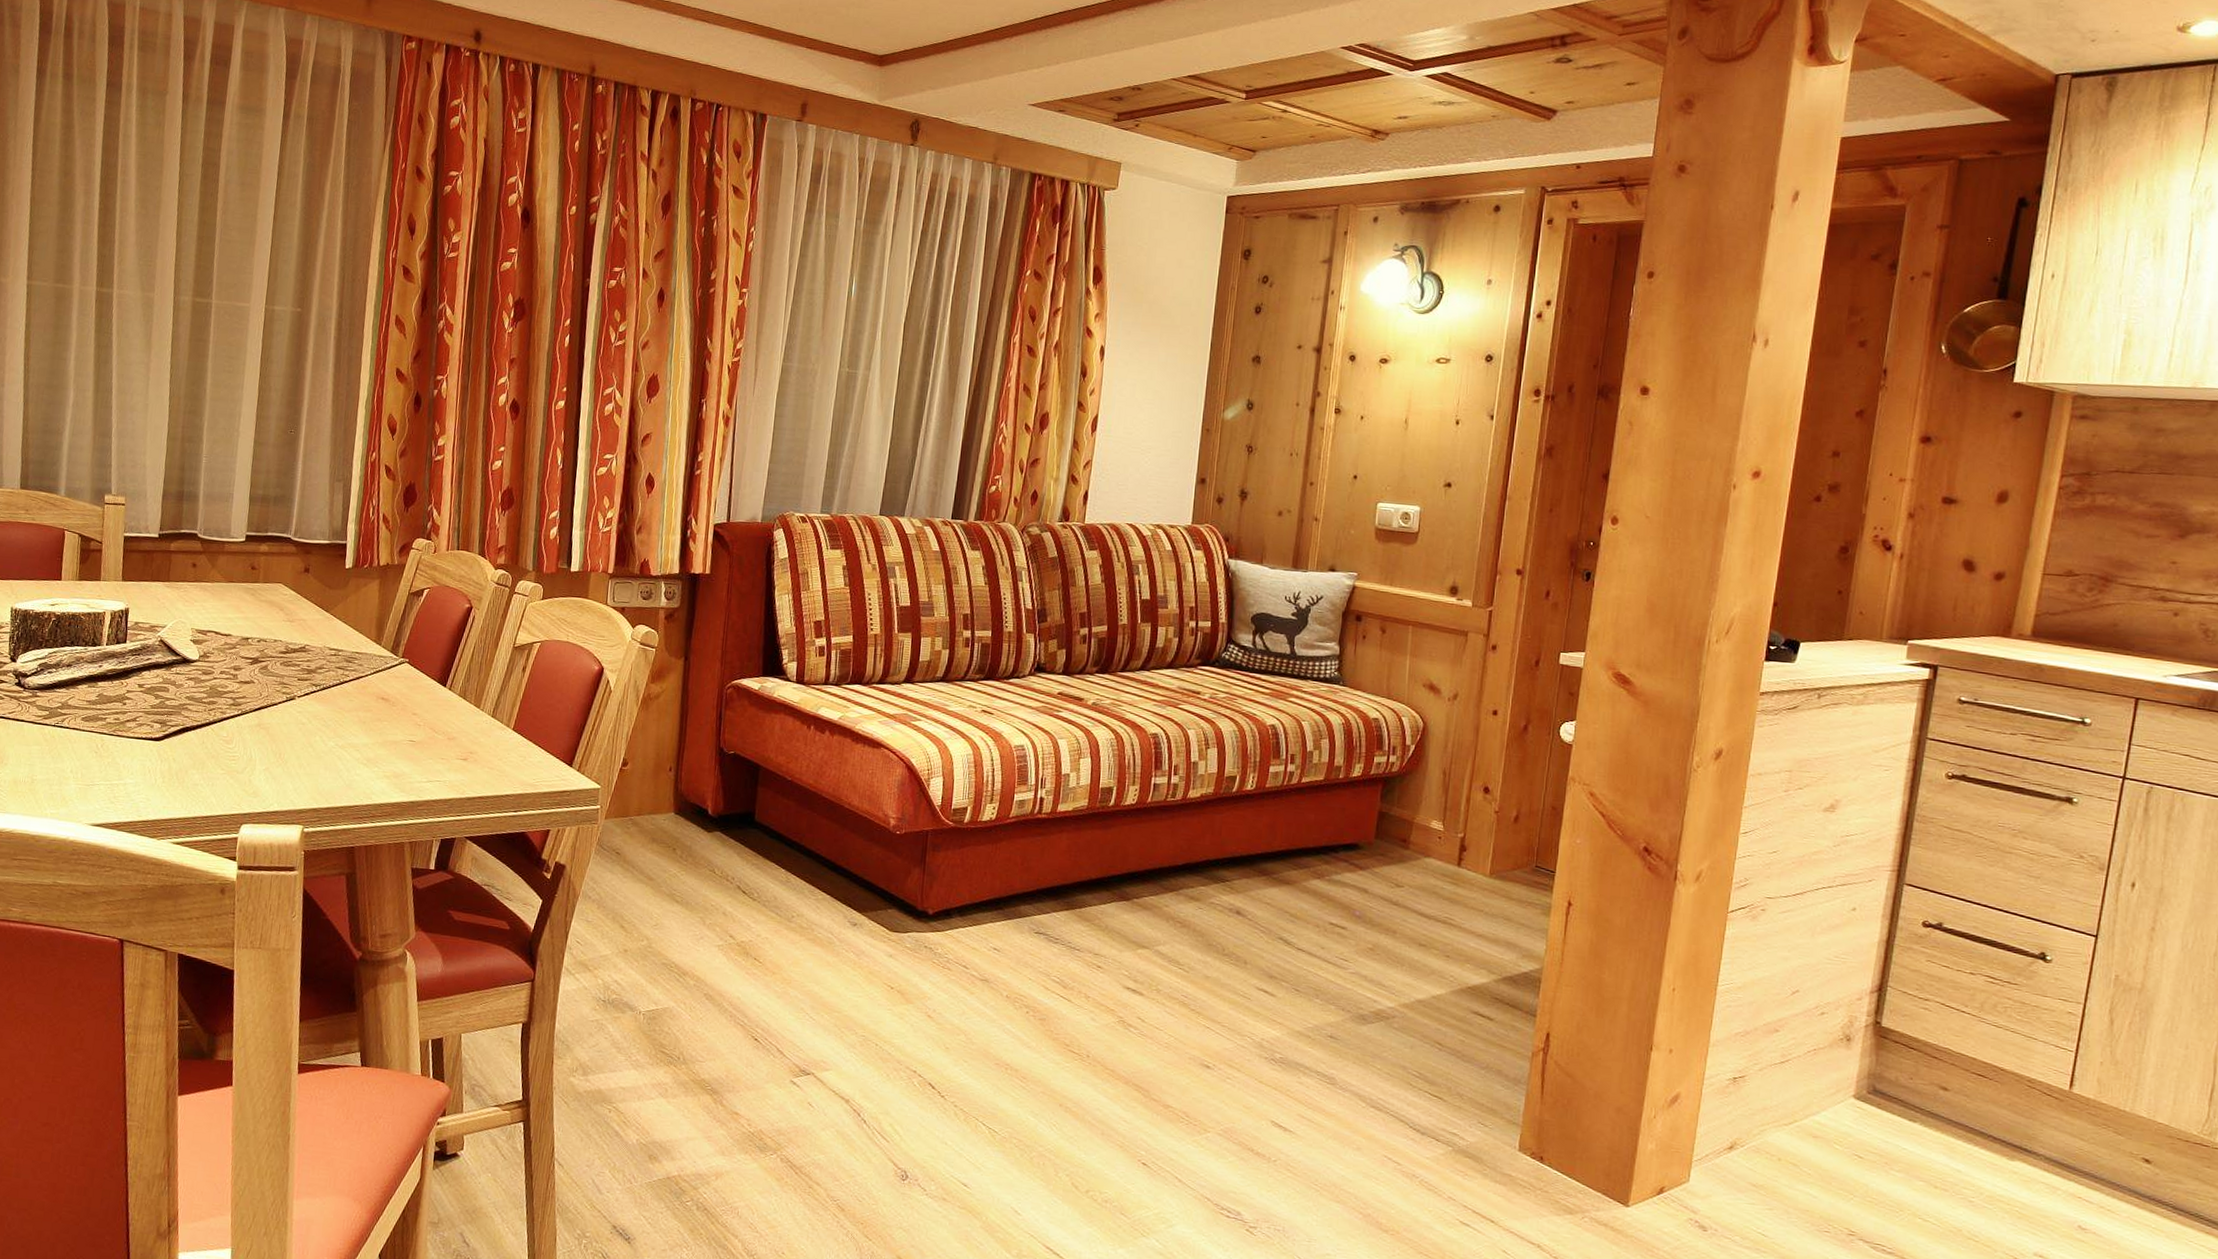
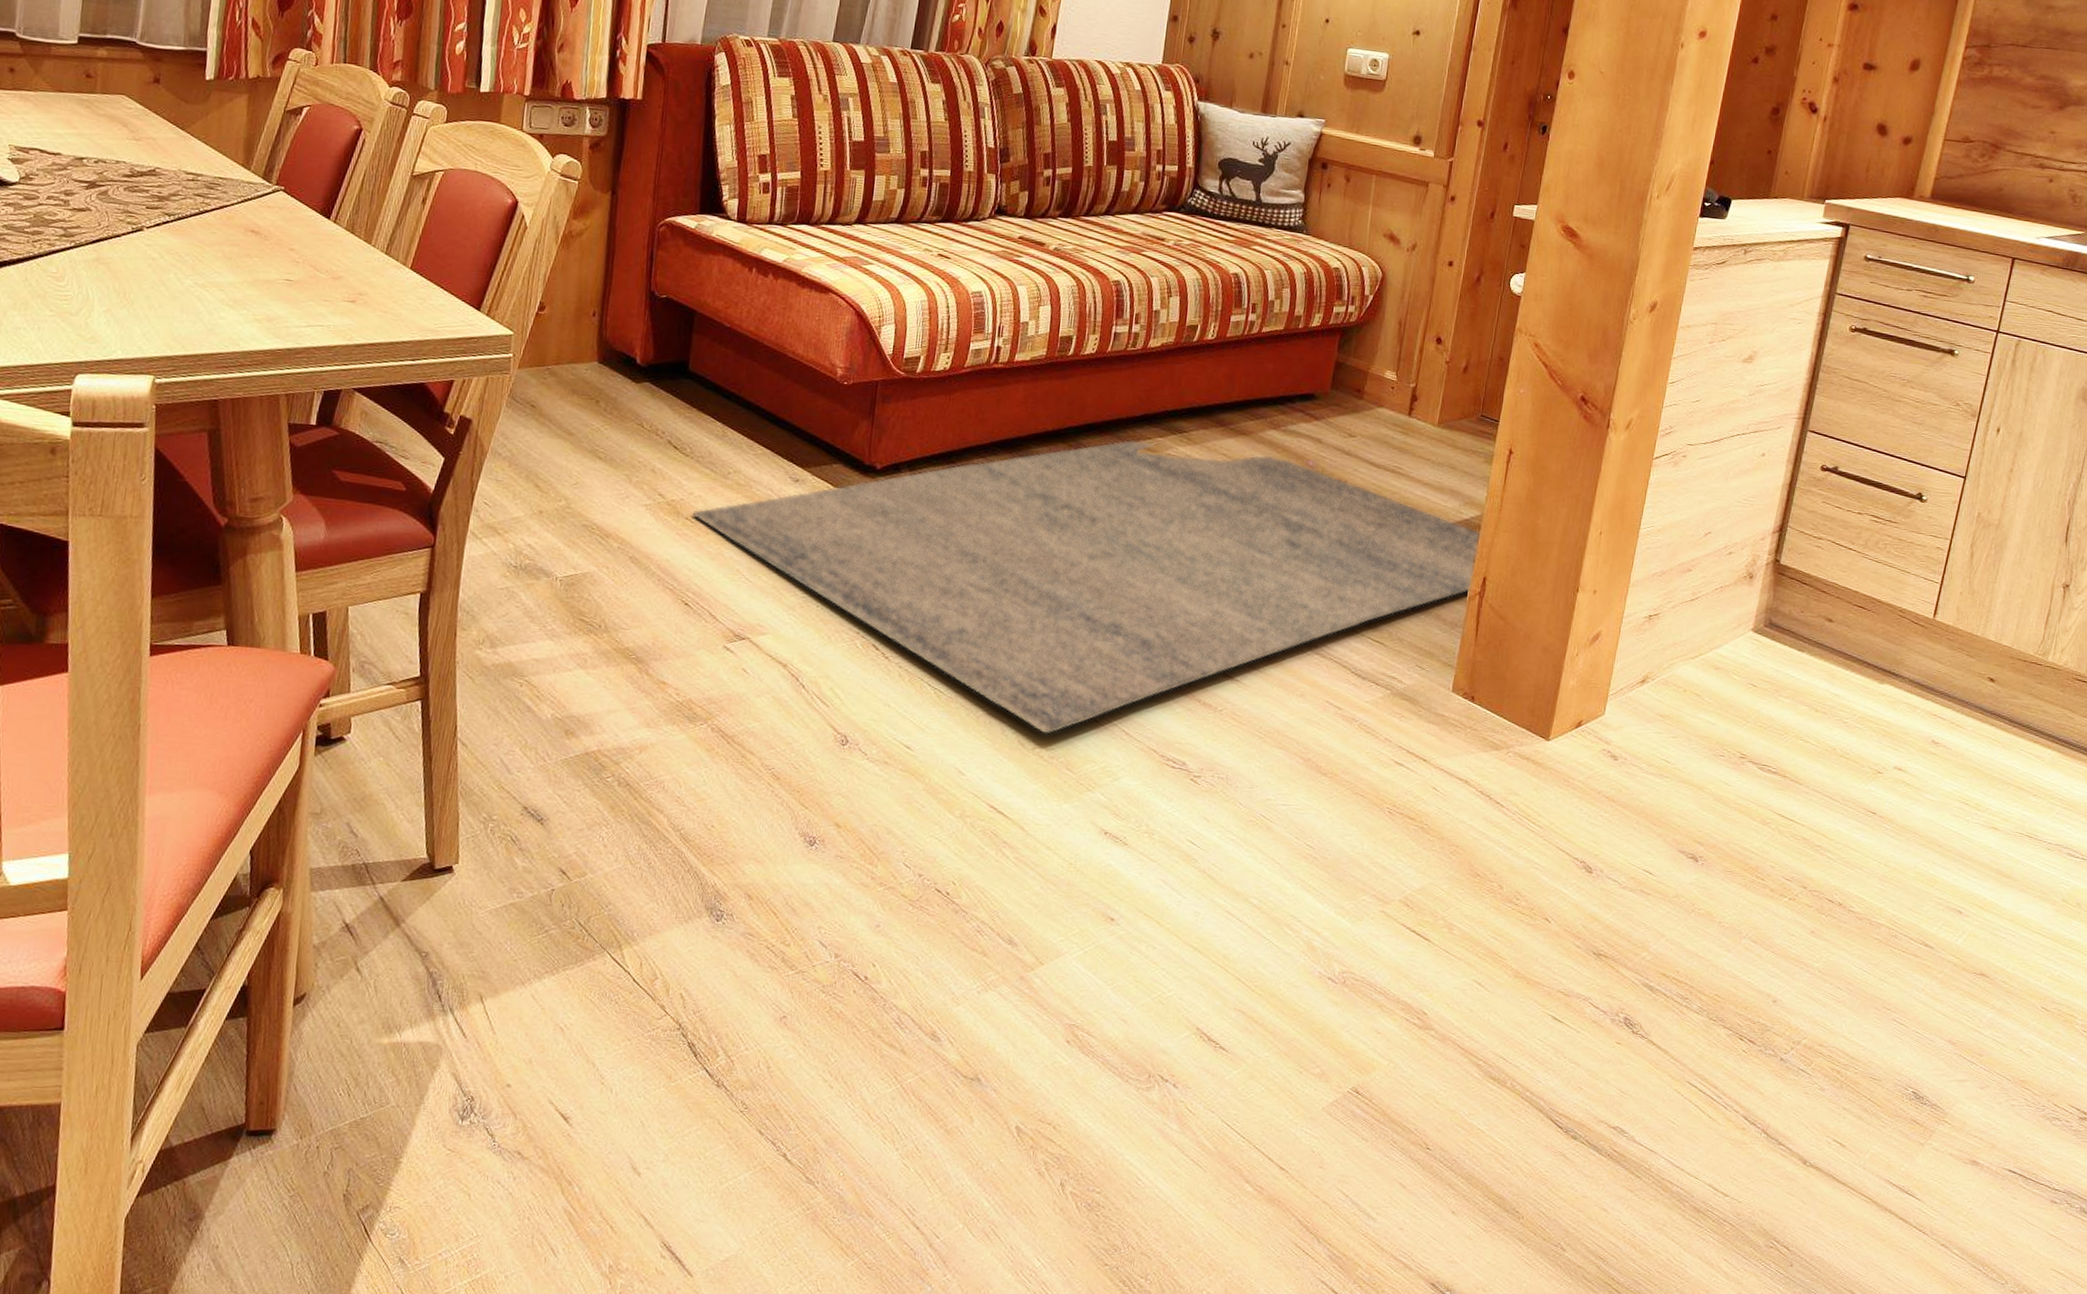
rug: none [760,888,1542,1179] -> present [692,439,1481,735]

